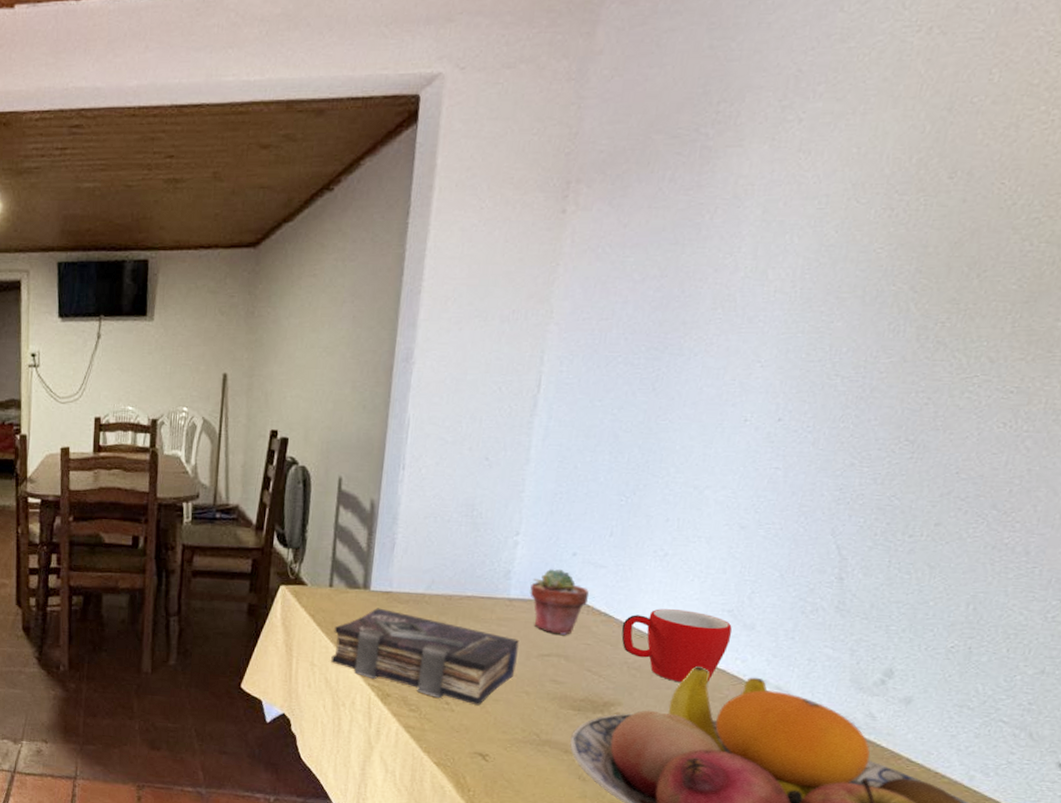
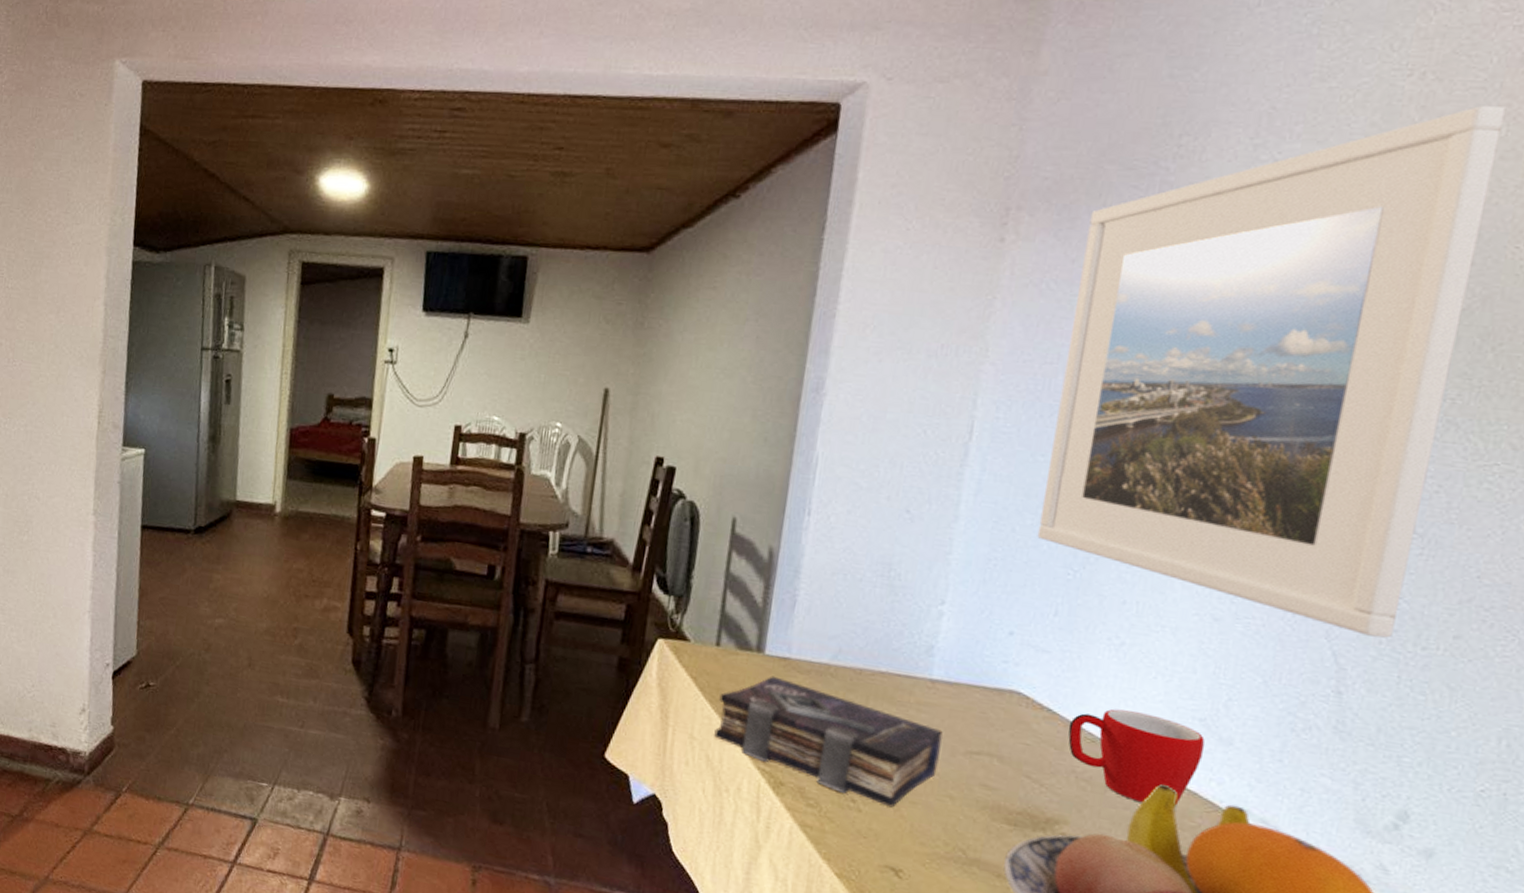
potted succulent: present [530,568,589,635] -> none [956,648,1028,730]
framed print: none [595,55,1000,530] -> present [1037,106,1507,638]

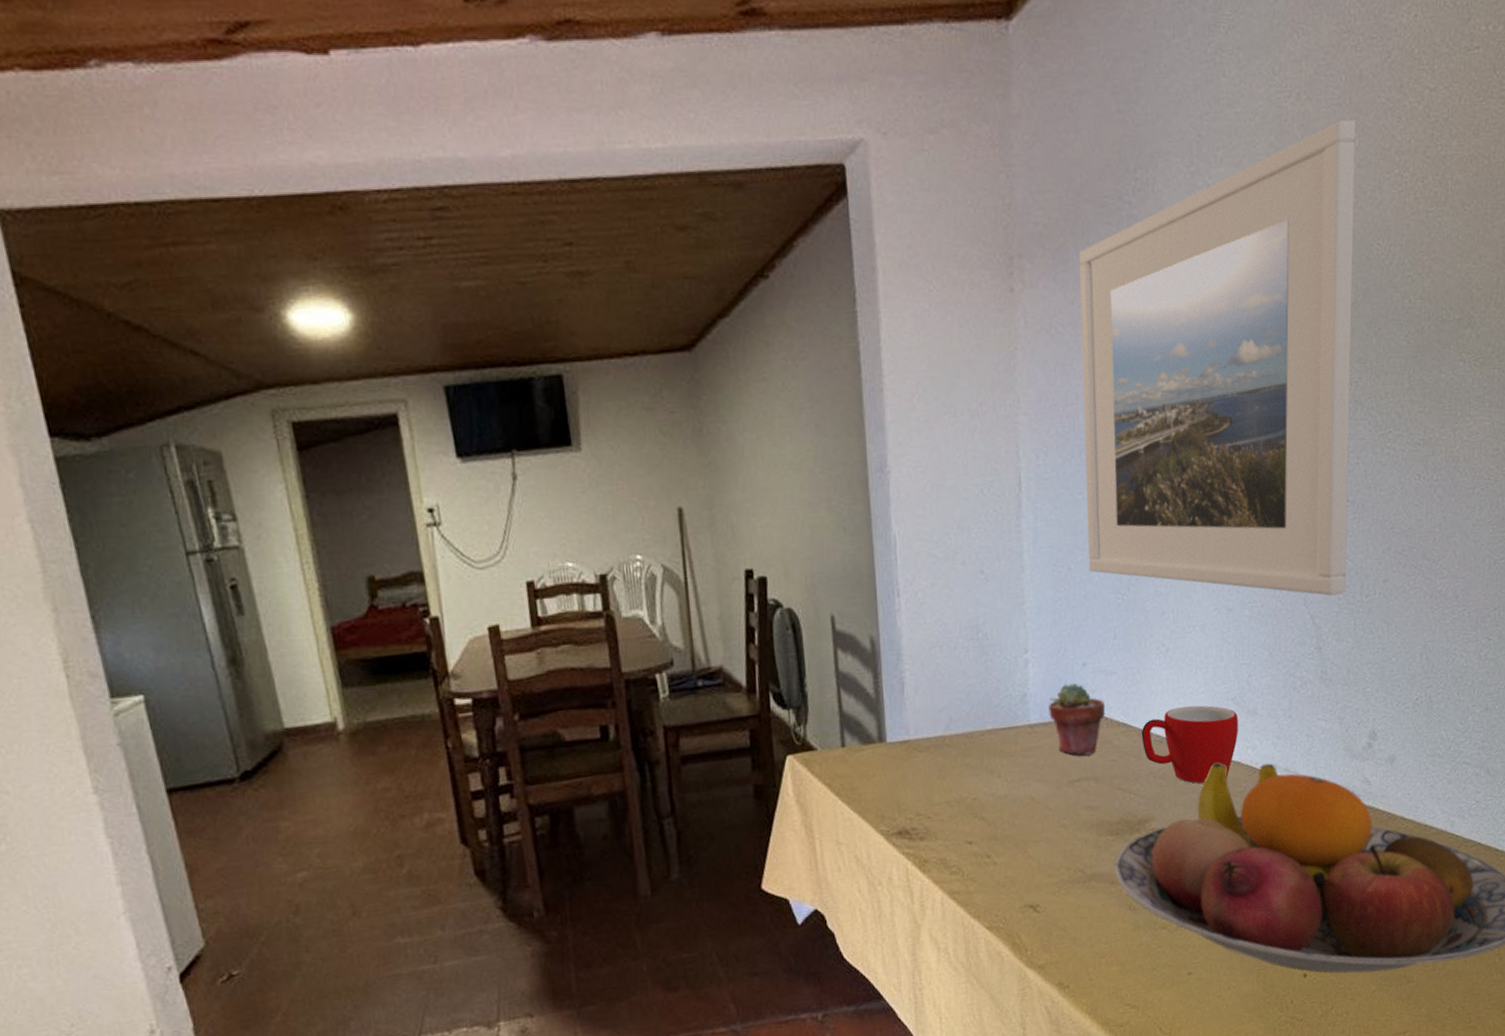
book: present [714,676,943,808] -> none [855,761,1049,853]
potted succulent: none [956,648,1028,730] -> present [1048,682,1105,756]

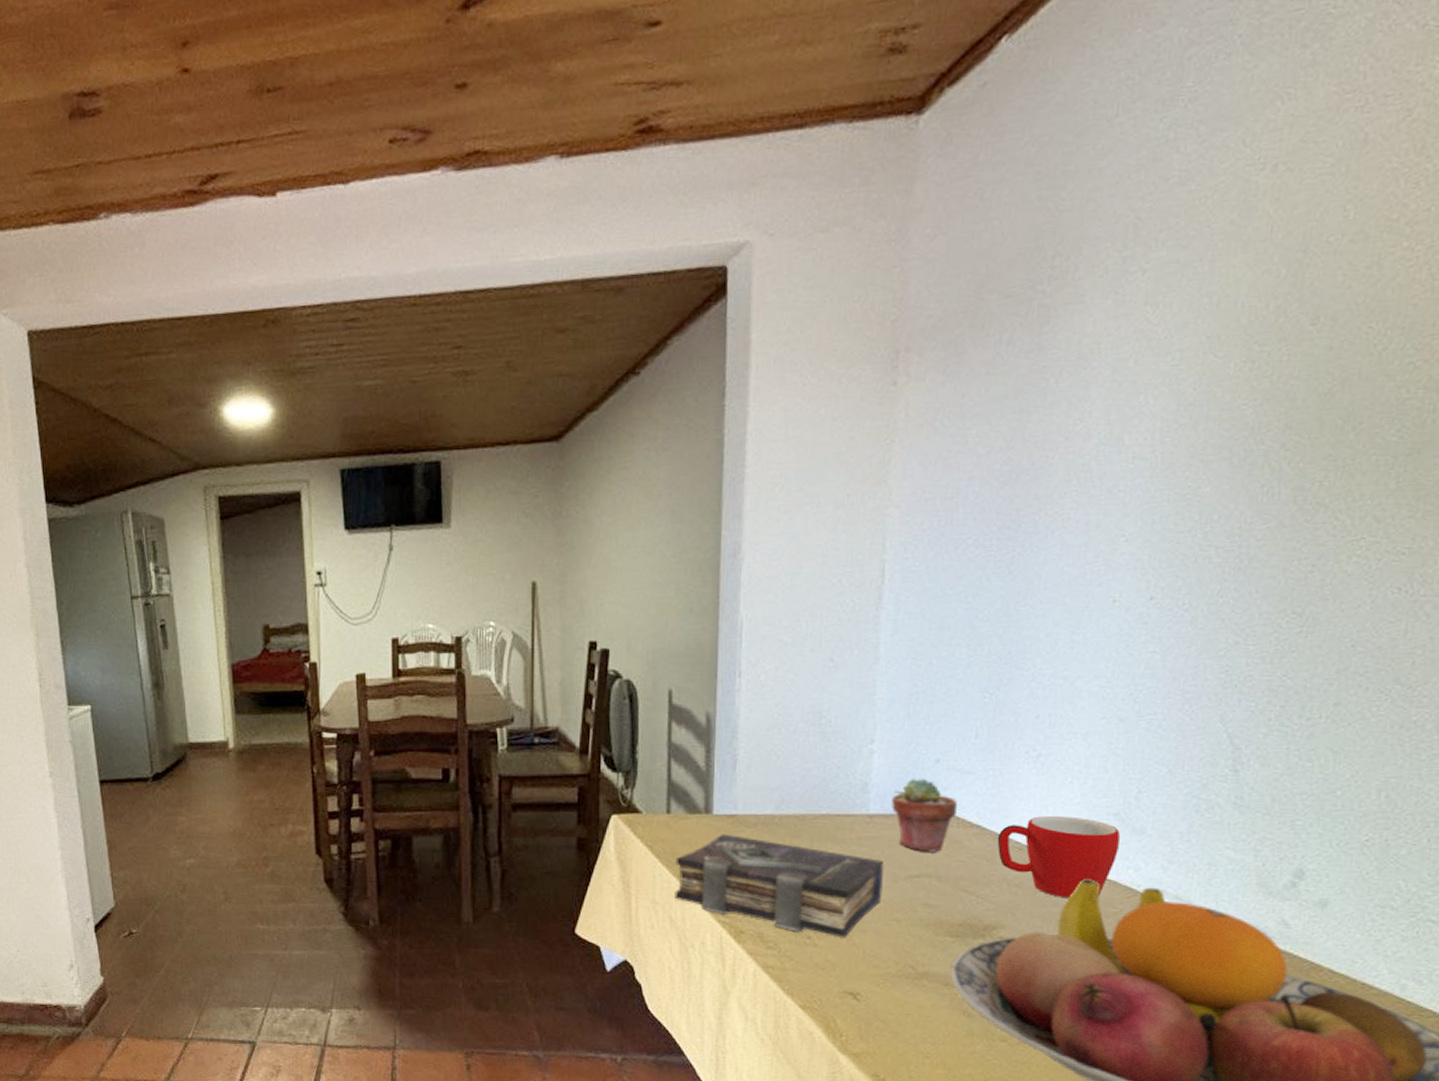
book: none [855,761,1049,853] -> present [675,834,884,938]
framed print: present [1079,120,1356,596] -> none [953,190,1354,715]

